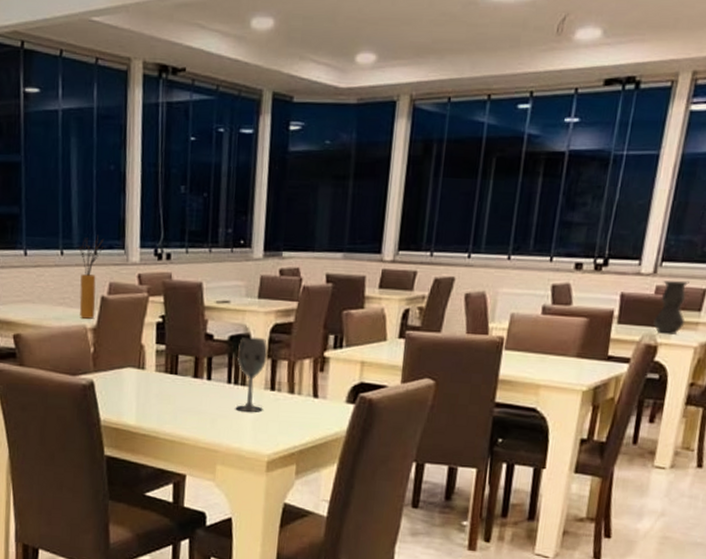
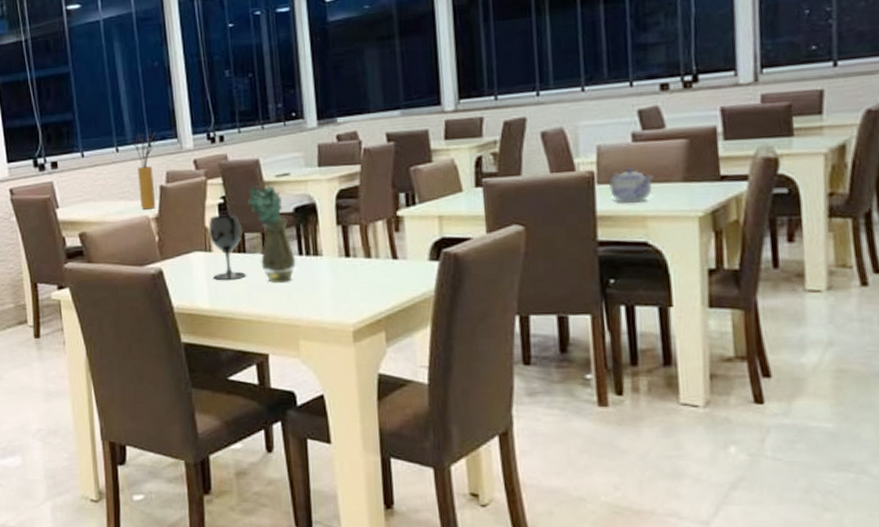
wine glass: none [143,333,178,400] -> present [208,214,246,281]
vase: none [186,304,224,408] -> present [248,182,296,283]
wine glass: present [235,337,269,412] -> none [304,205,341,283]
teapot: none [514,338,553,372] -> present [609,167,653,204]
vase: present [653,280,690,335] -> none [766,84,806,144]

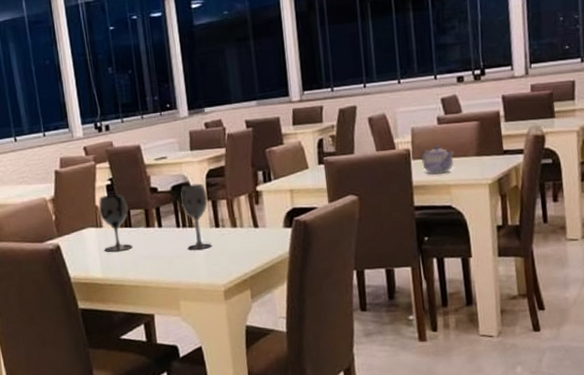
vase: present [133,128,157,209] -> none [29,119,52,192]
vase: present [248,182,296,283] -> none [132,165,175,252]
wine glass: none [304,205,341,283] -> present [181,183,212,251]

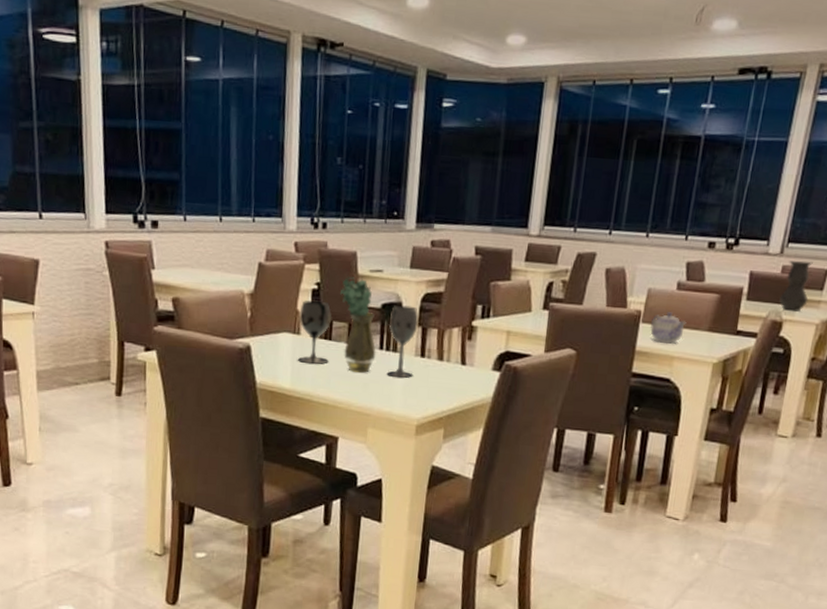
vase: none [132,165,175,252] -> present [340,272,376,373]
vase: none [535,76,563,124] -> present [779,260,813,312]

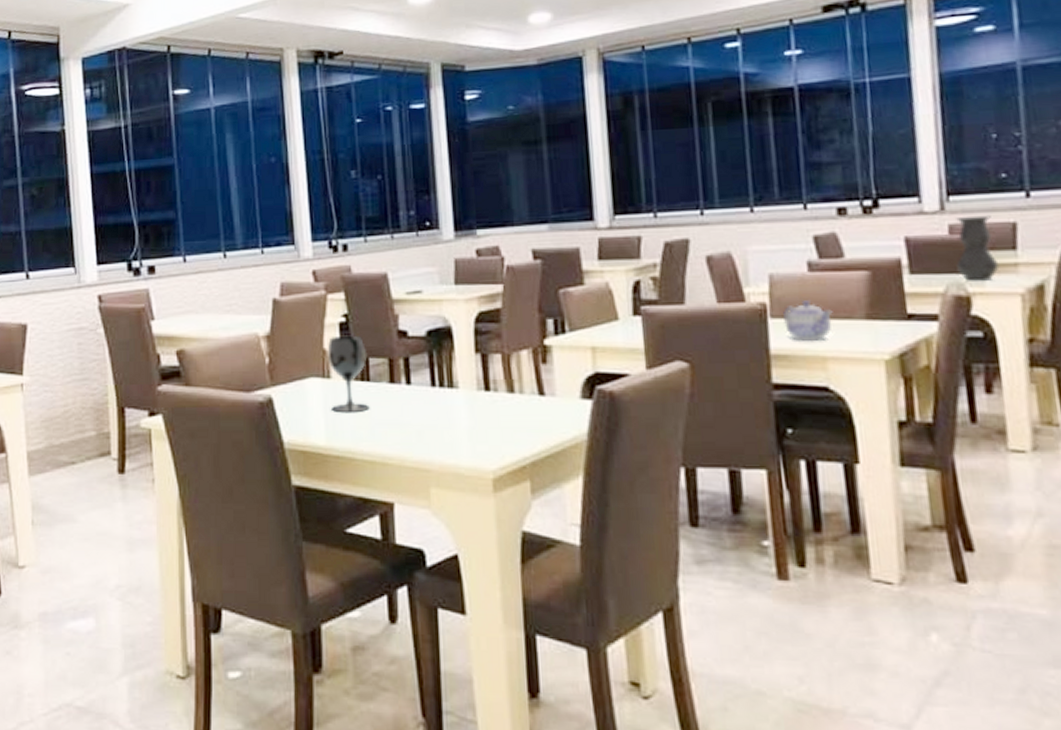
vase: present [340,272,376,373] -> none [374,299,428,418]
wine glass: present [386,305,420,378] -> none [438,329,479,420]

